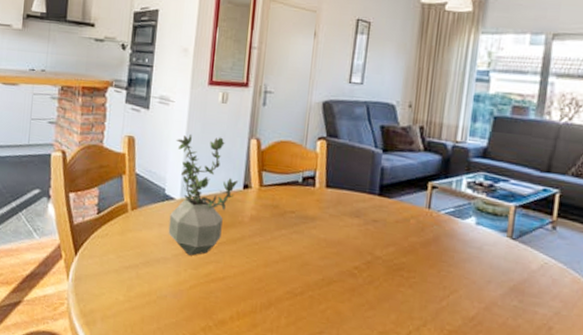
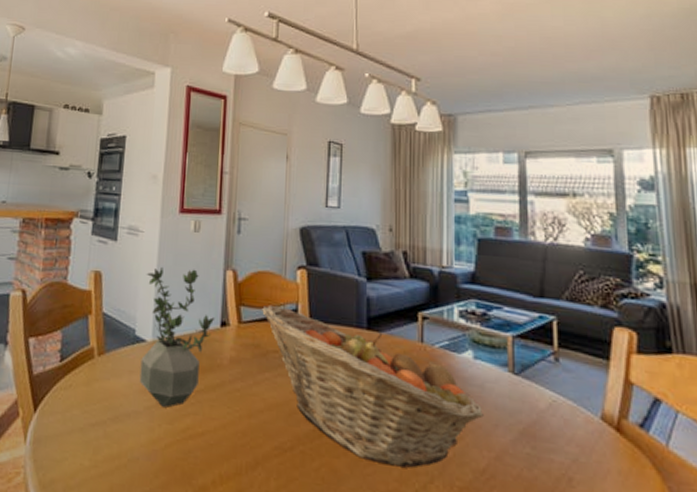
fruit basket: none [282,171,479,313] -> present [262,305,484,468]

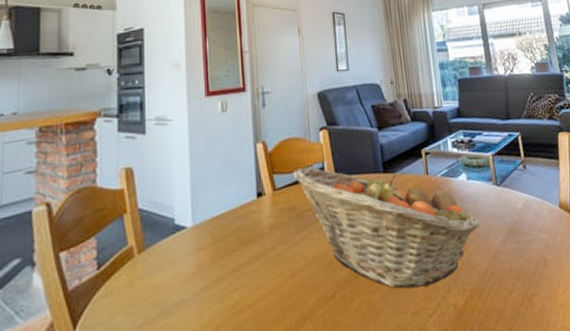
potted plant: present [139,266,216,408] -> none [179,148,251,289]

